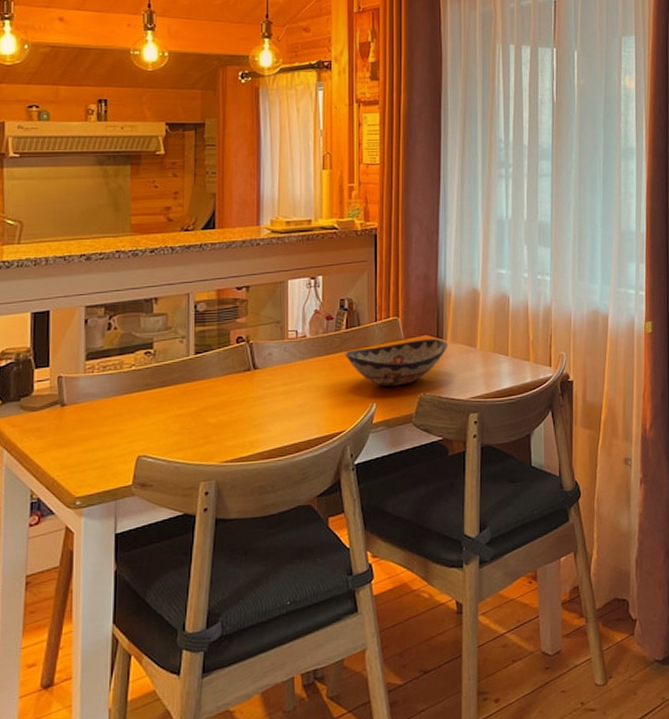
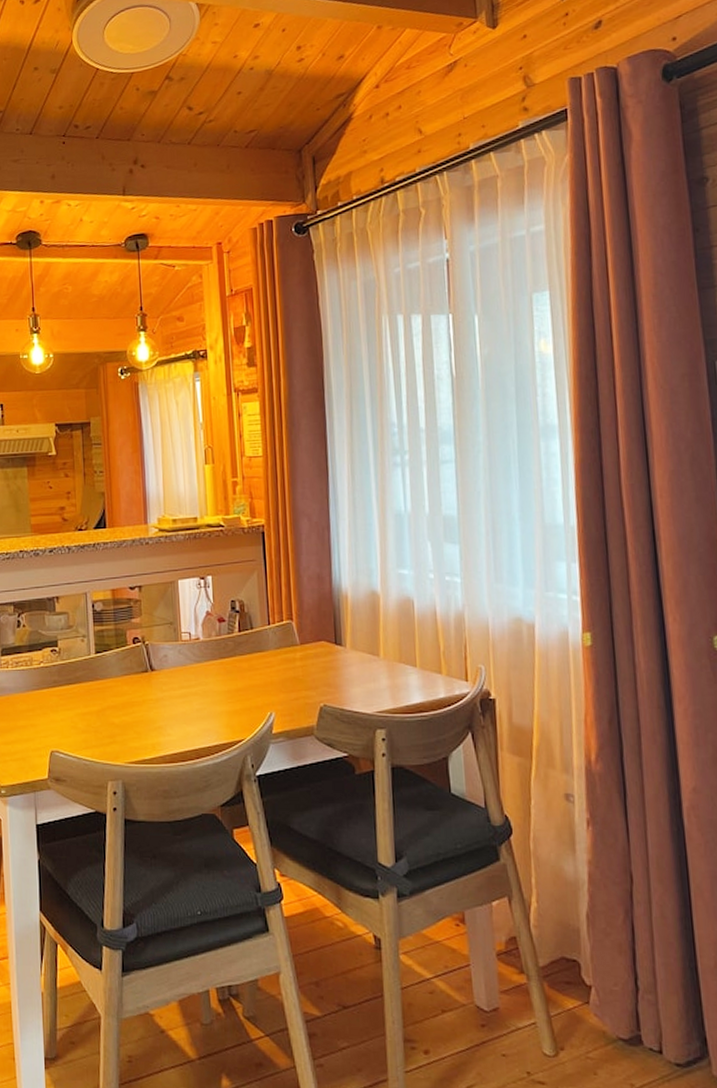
decorative bowl: present [345,338,447,387] -> none [239,645,347,695]

